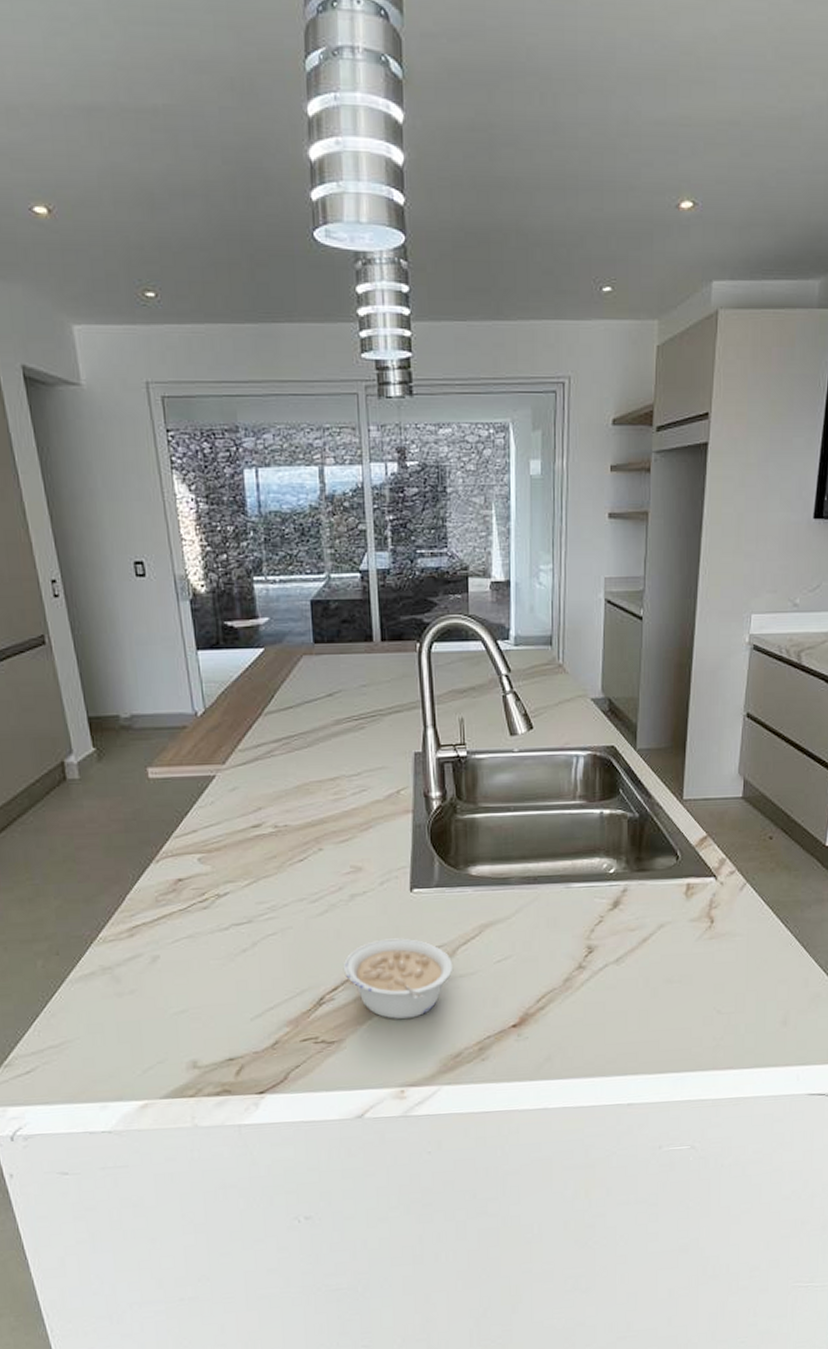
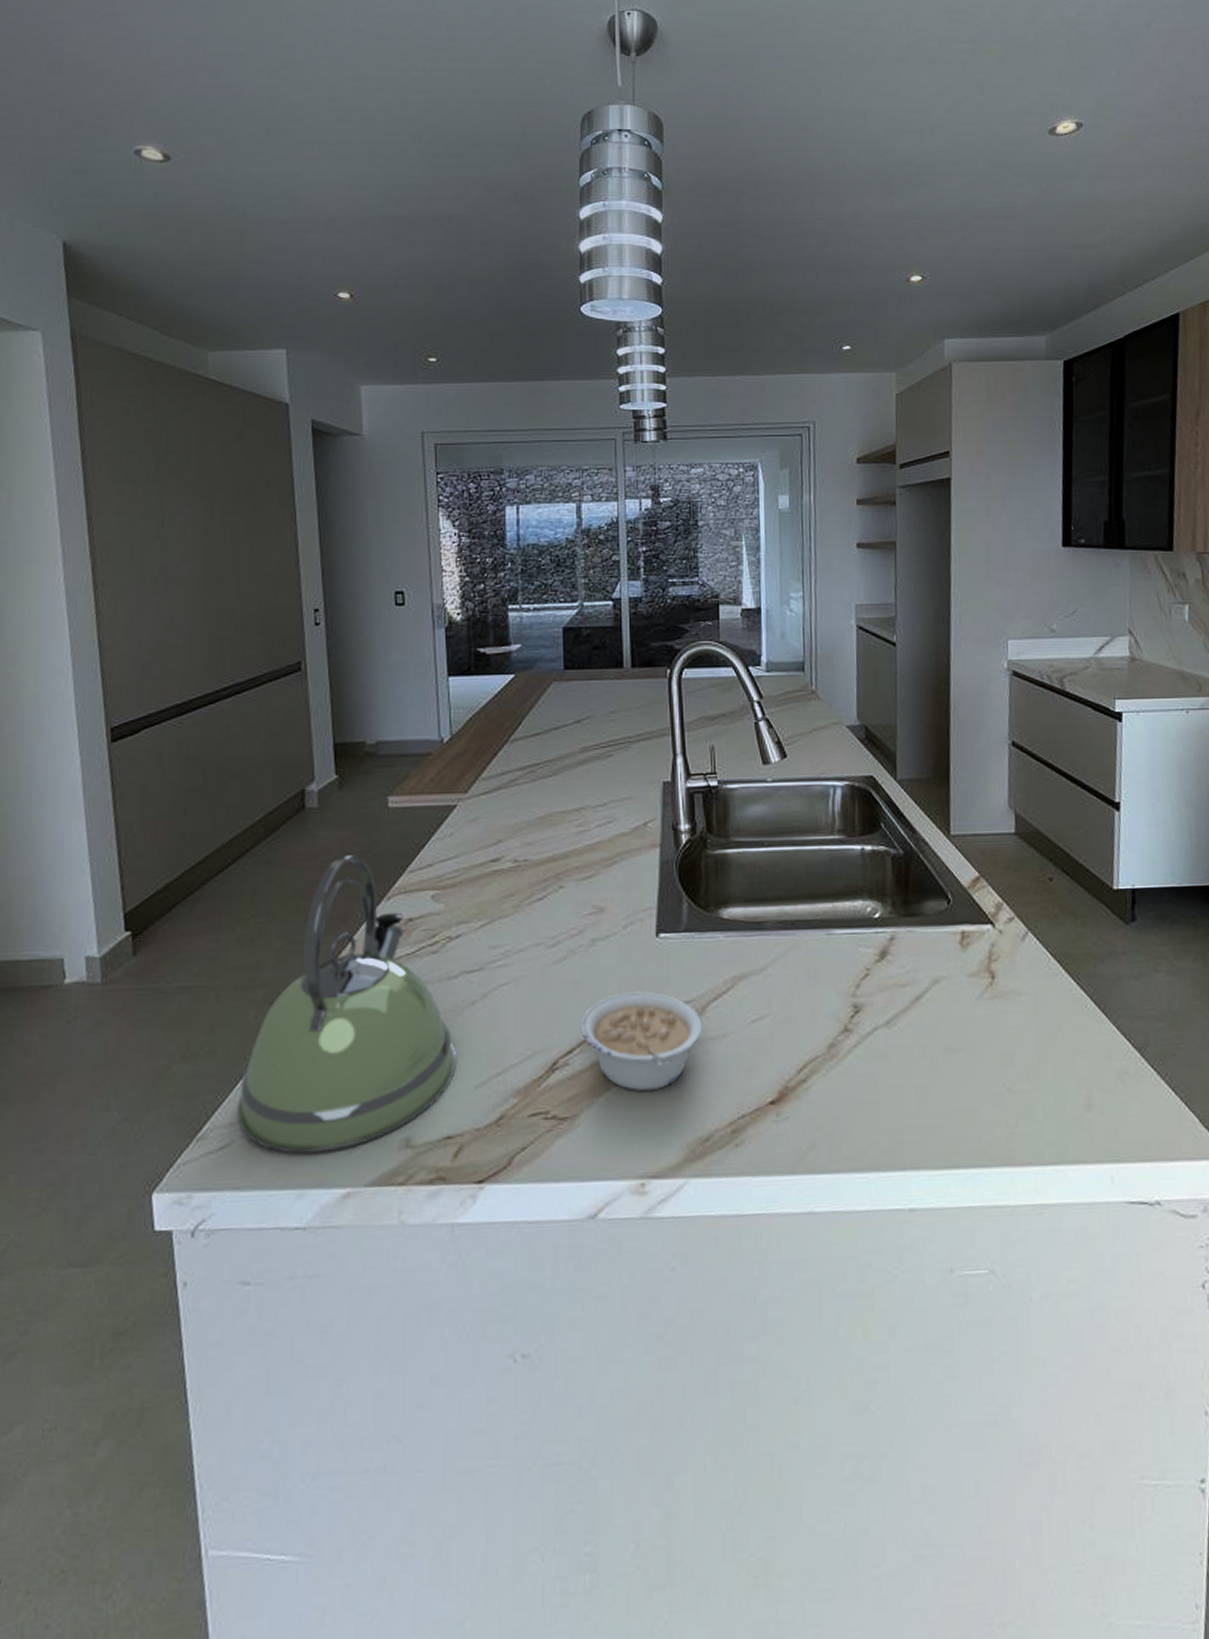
kettle: none [37,823,233,1076] -> present [237,855,456,1154]

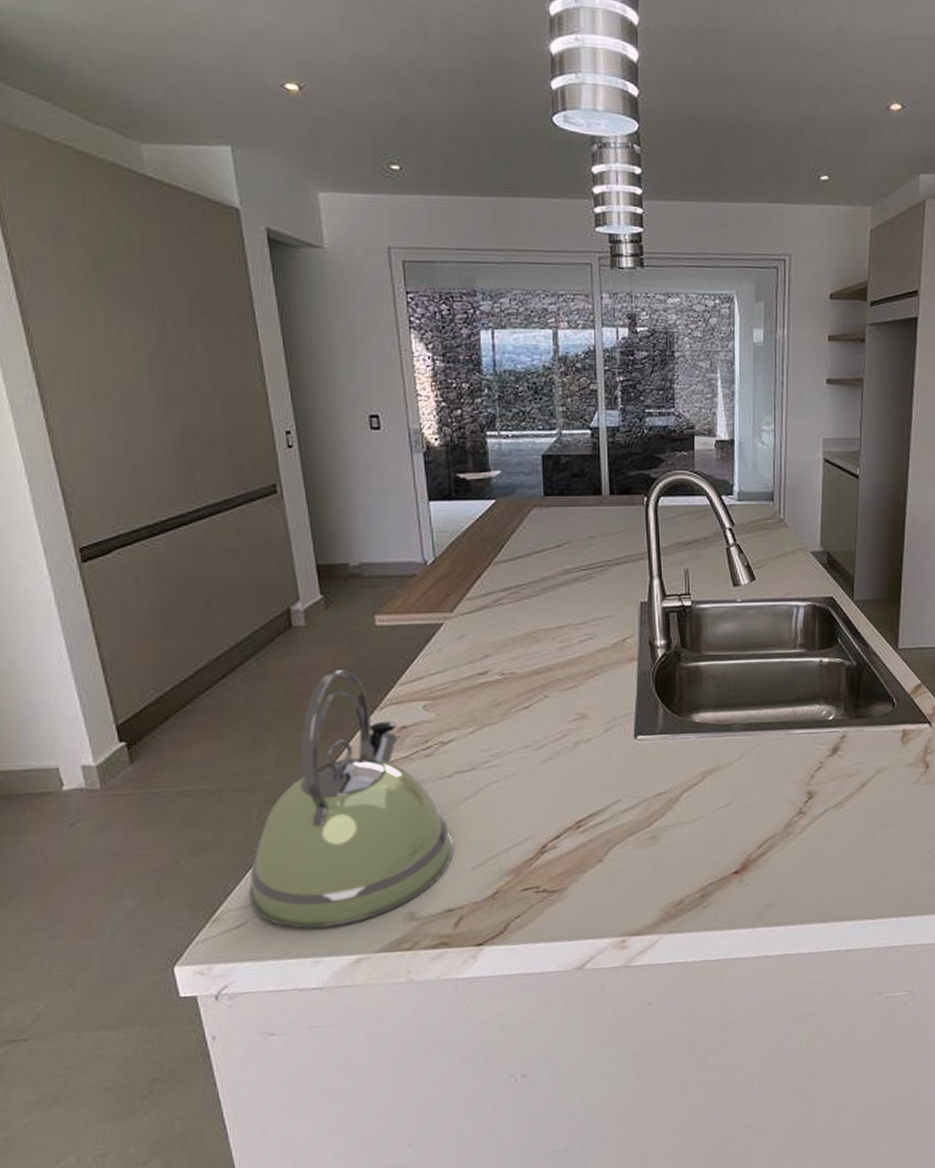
legume: present [580,991,703,1091] -> none [566,785,676,867]

